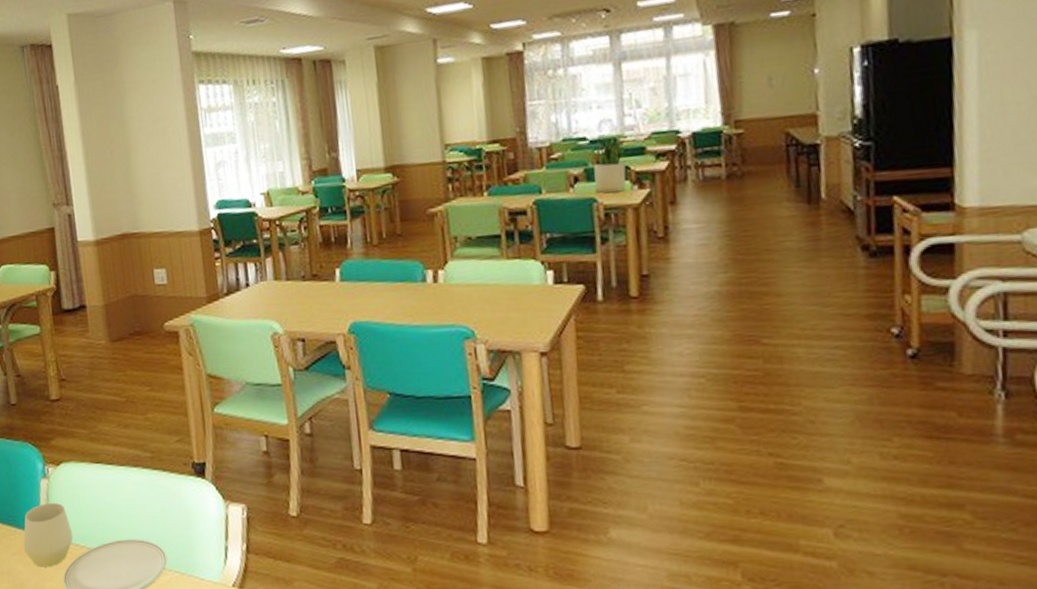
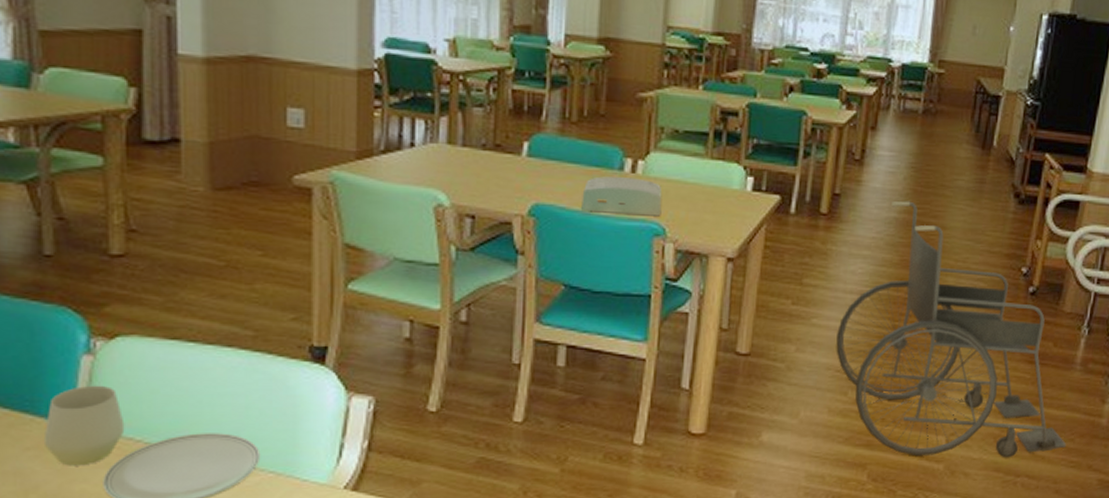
tissue dispenser: none [392,287,468,324] -> present [581,176,663,216]
planter: present [593,135,627,194] -> none [808,51,841,110]
wheelchair: none [673,271,1008,554] -> present [836,201,1067,458]

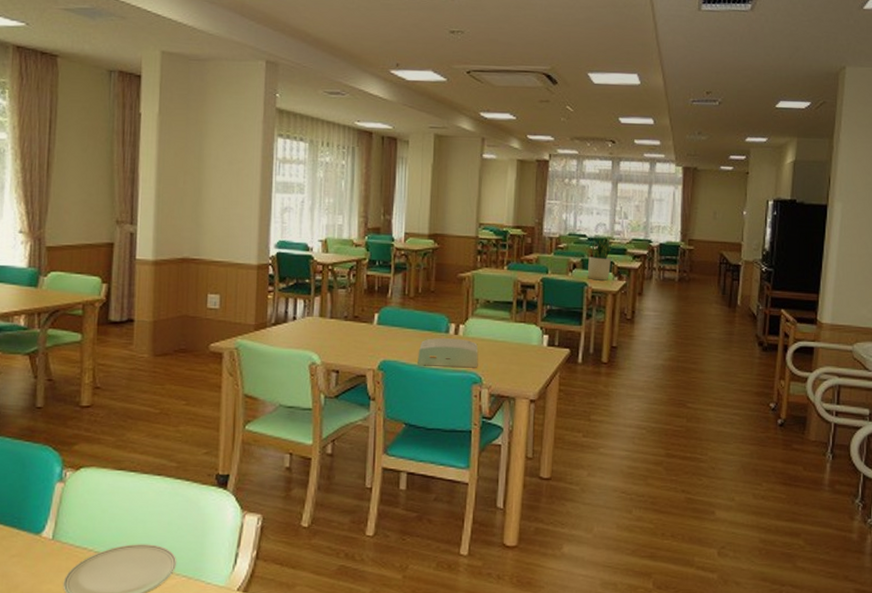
cup: present [43,385,125,466] -> none [24,506,82,570]
planter: none [808,51,841,110] -> present [588,236,612,281]
wheelchair: present [836,201,1067,458] -> none [620,351,823,569]

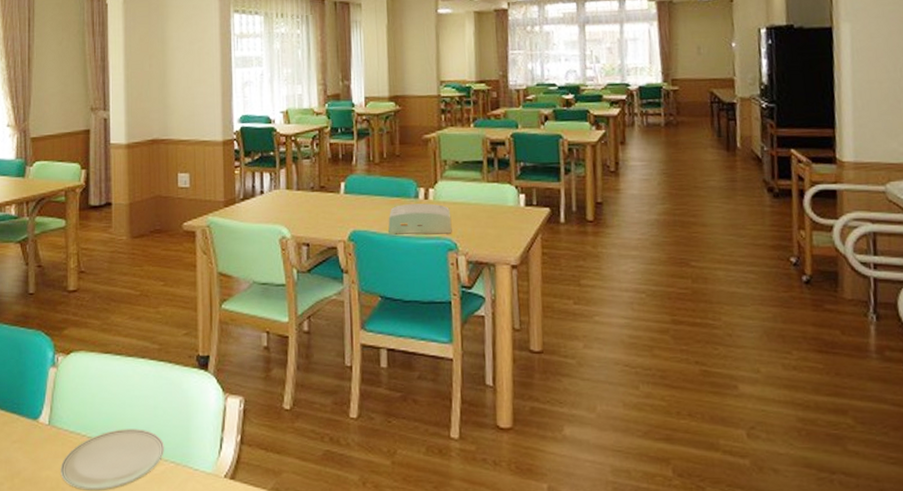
planter: present [588,236,612,281] -> none [561,83,587,132]

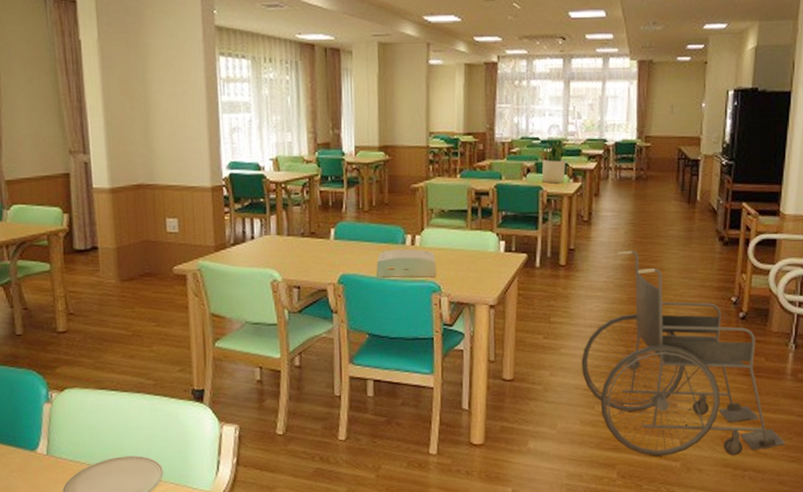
planter: none [561,83,587,132] -> present [542,138,566,184]
wheelchair: none [619,203,881,454] -> present [582,250,786,457]

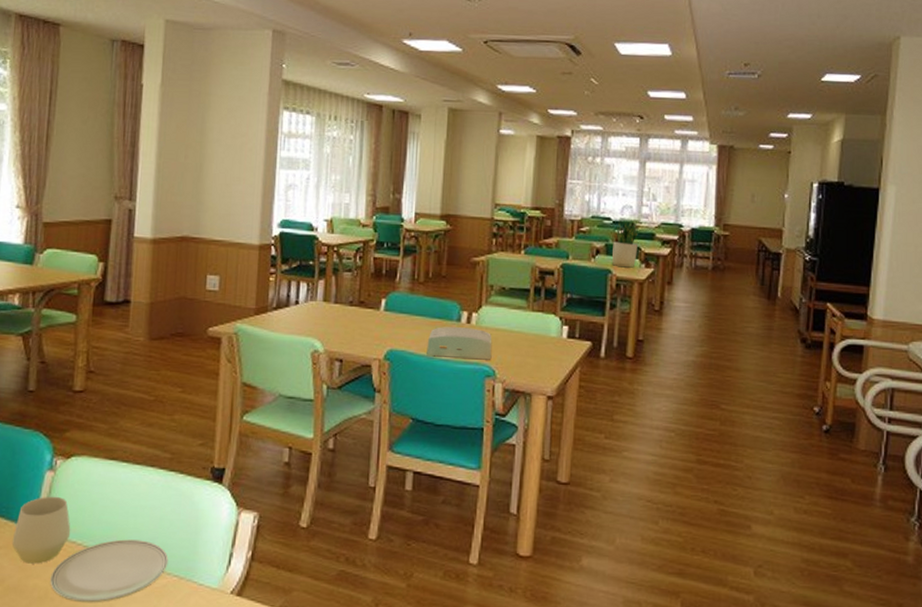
cup: none [22,424,74,483] -> present [11,496,71,564]
wheelchair: present [582,250,786,457] -> none [646,346,874,593]

